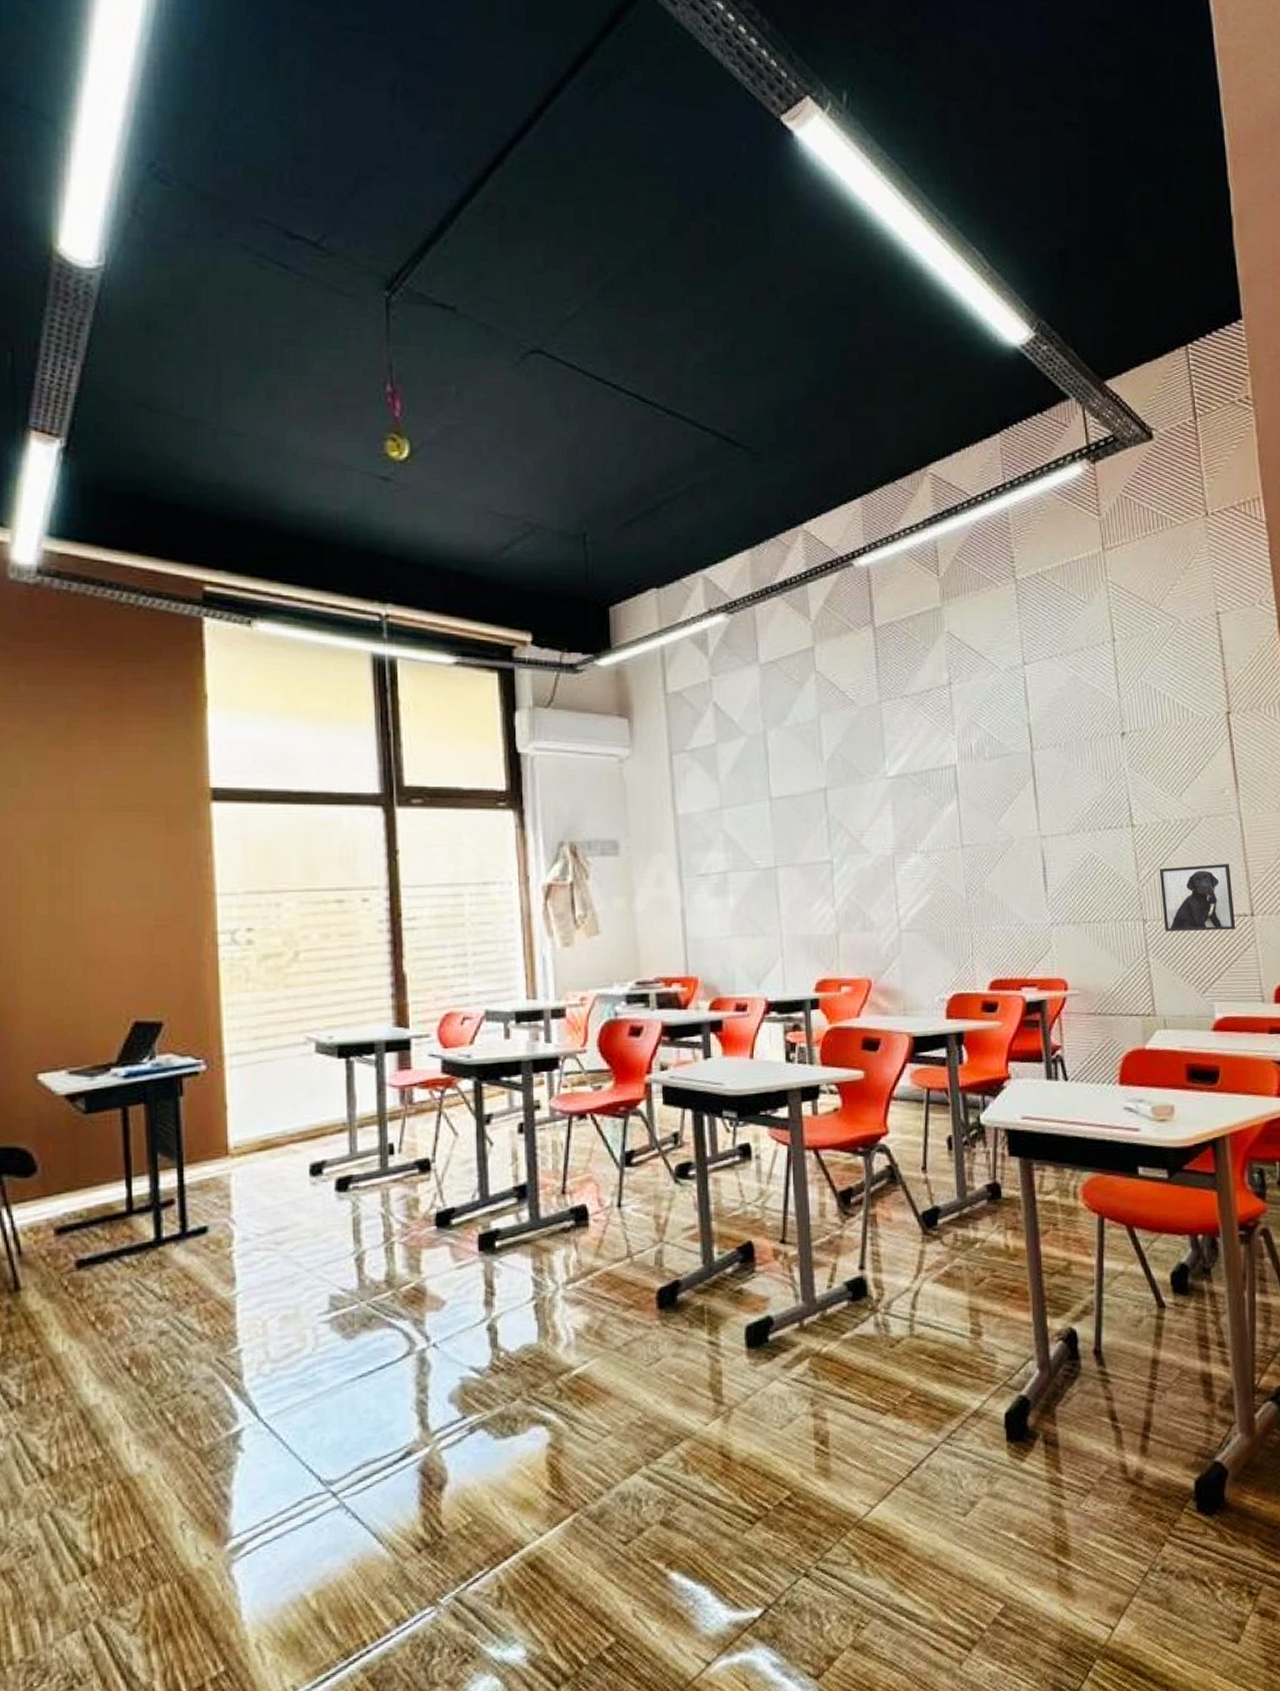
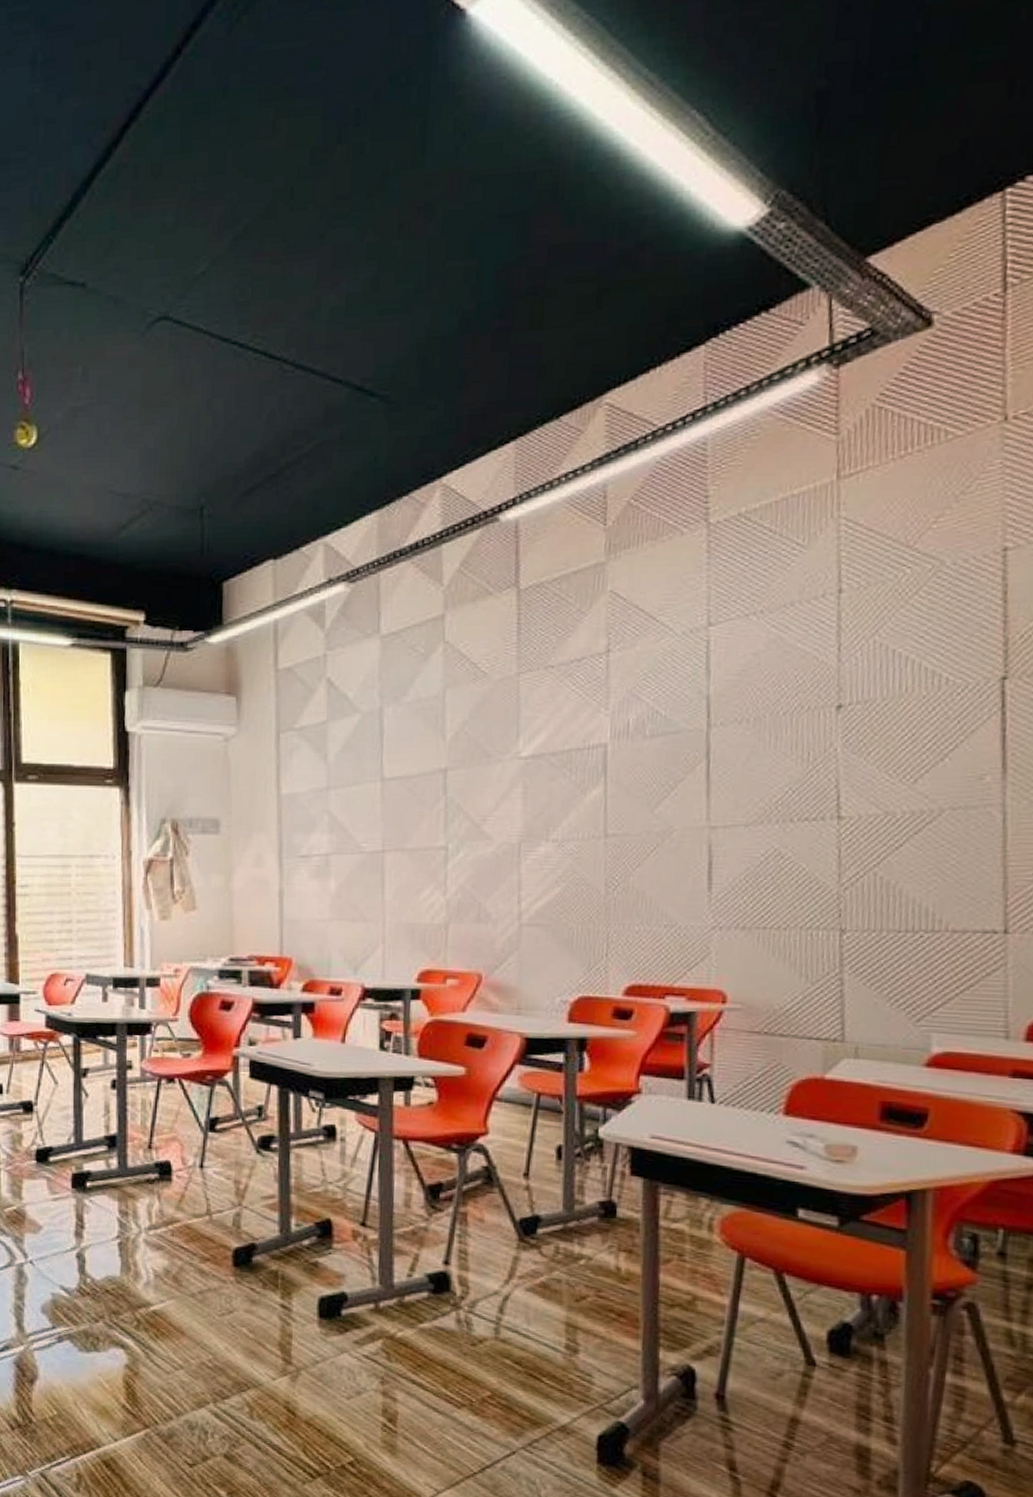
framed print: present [1159,864,1236,931] -> none [870,867,980,948]

